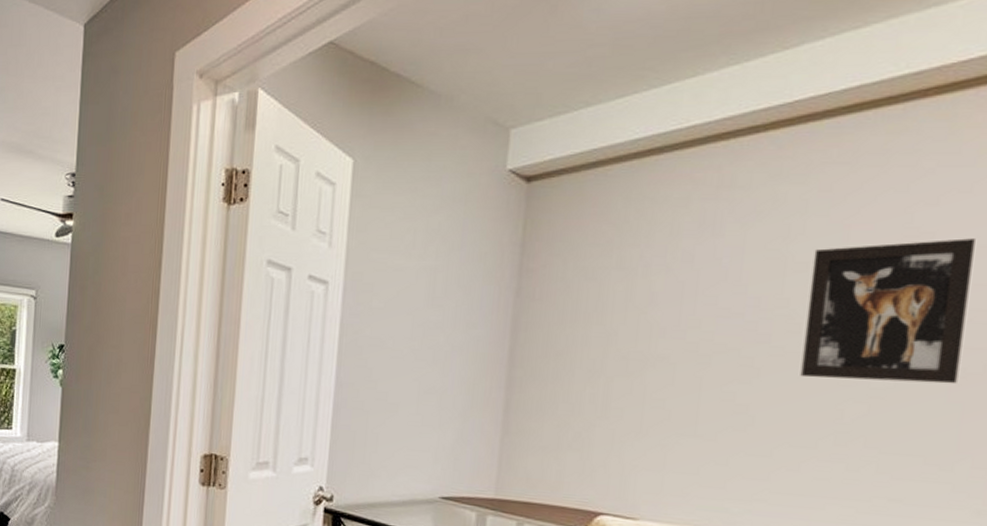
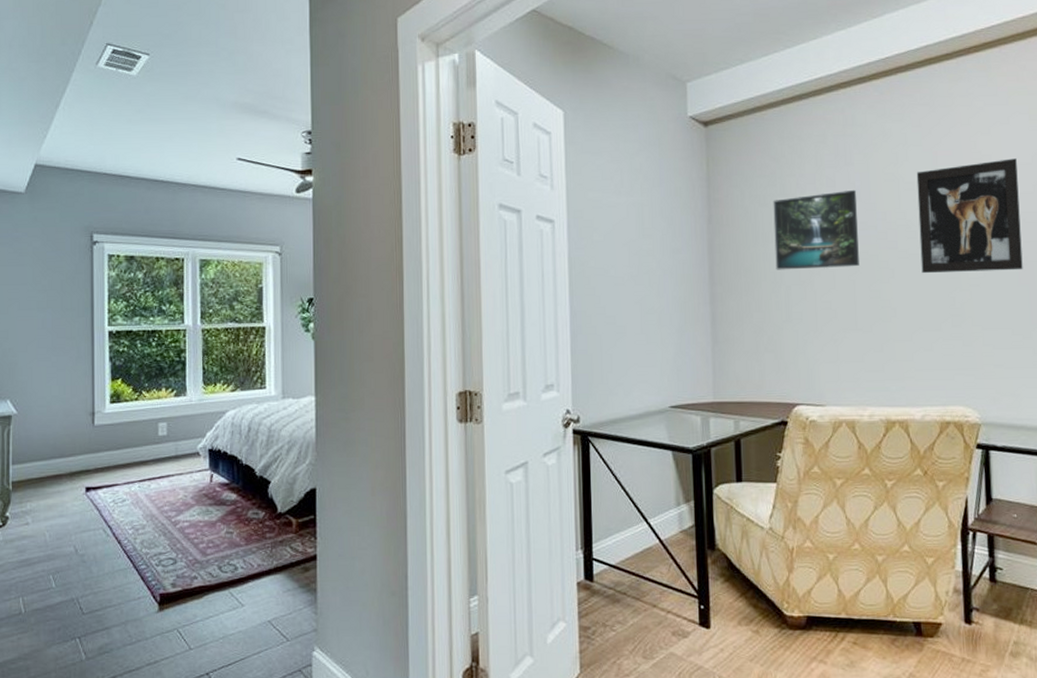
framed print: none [596,267,723,361] -> present [773,189,859,270]

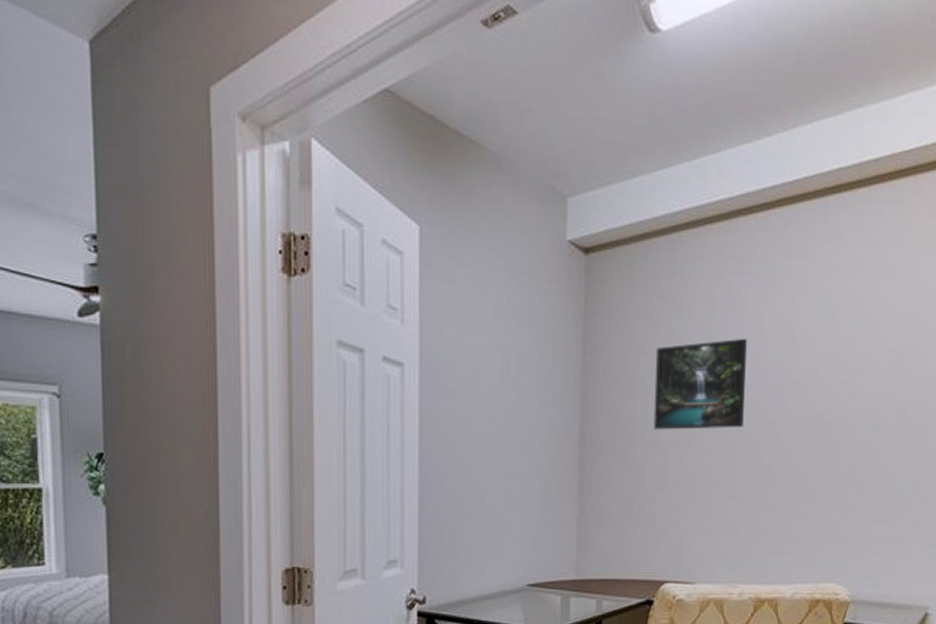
wall art: present [916,158,1023,274] -> none [807,308,918,438]

